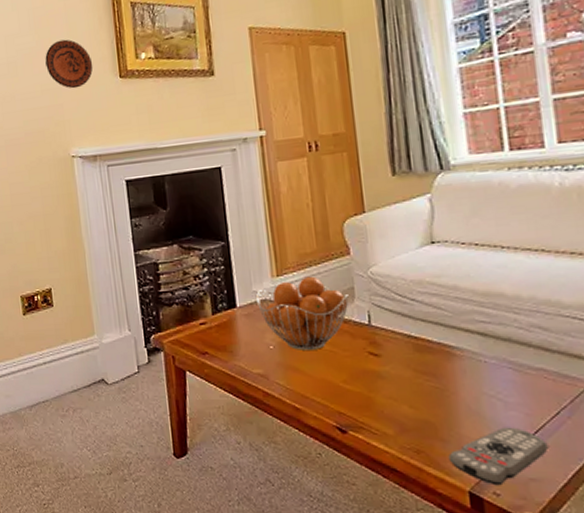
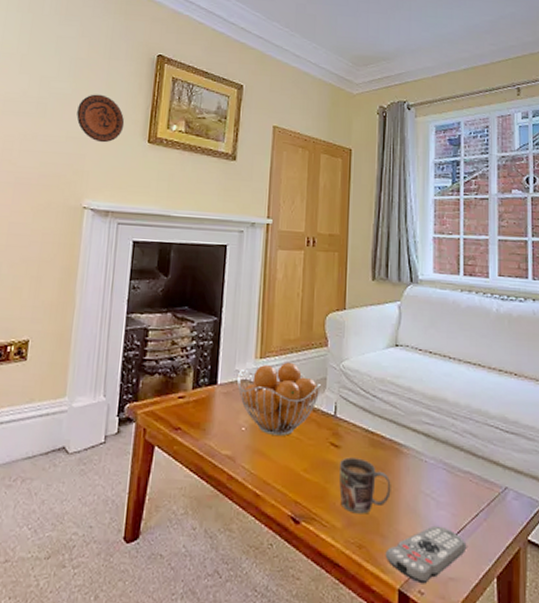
mug: none [383,365,447,420] -> present [339,457,391,514]

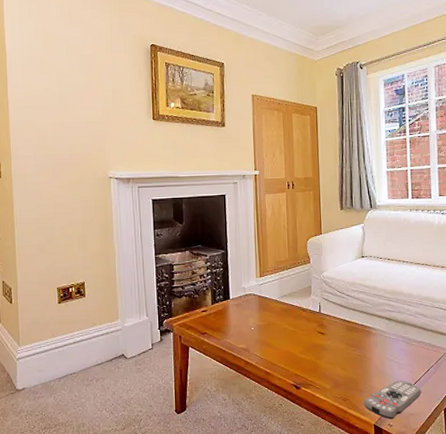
decorative plate: present [76,94,125,143] -> none [92,84,132,124]
fruit basket: present [237,362,321,436] -> none [245,277,308,331]
mug: present [339,457,391,514] -> none [326,340,365,378]

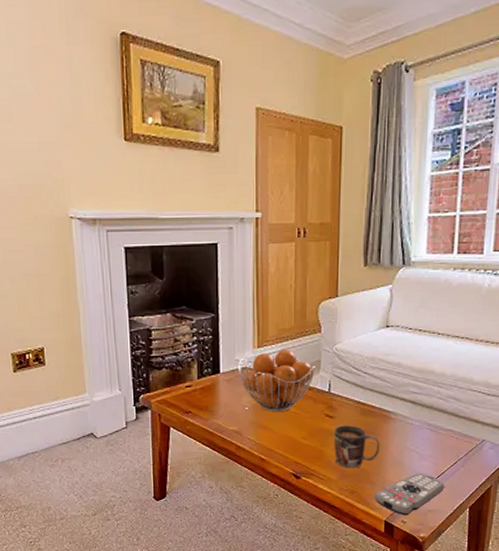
fruit basket: none [245,277,308,331] -> present [238,349,315,412]
mug: none [326,340,365,378] -> present [334,425,380,468]

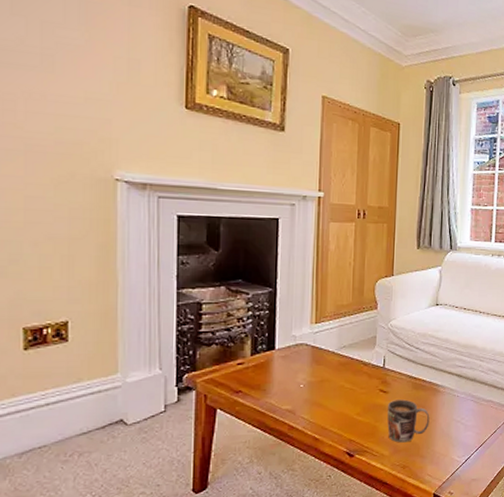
fruit basket: present [238,349,315,412] -> none [295,325,371,388]
remote control: present [374,473,445,516] -> none [424,443,486,487]

